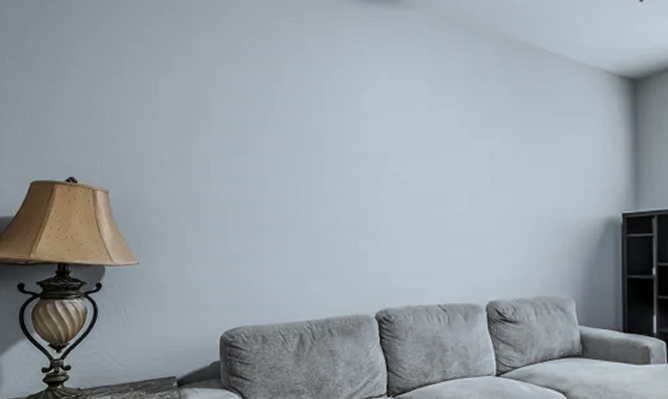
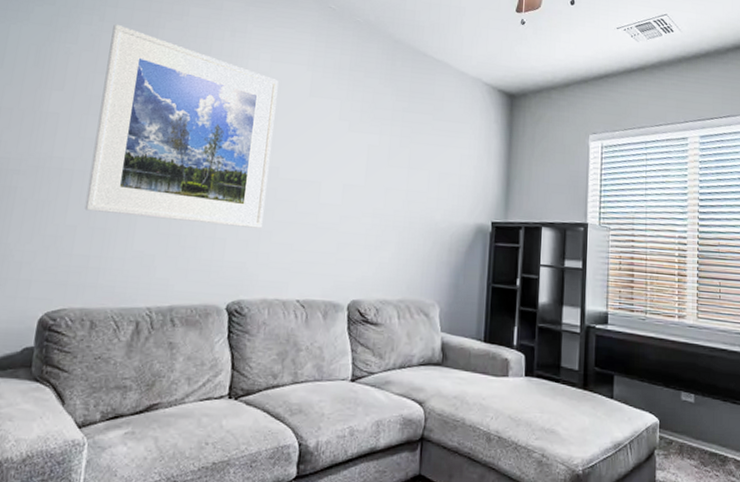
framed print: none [243,63,399,242] -> present [84,23,279,229]

